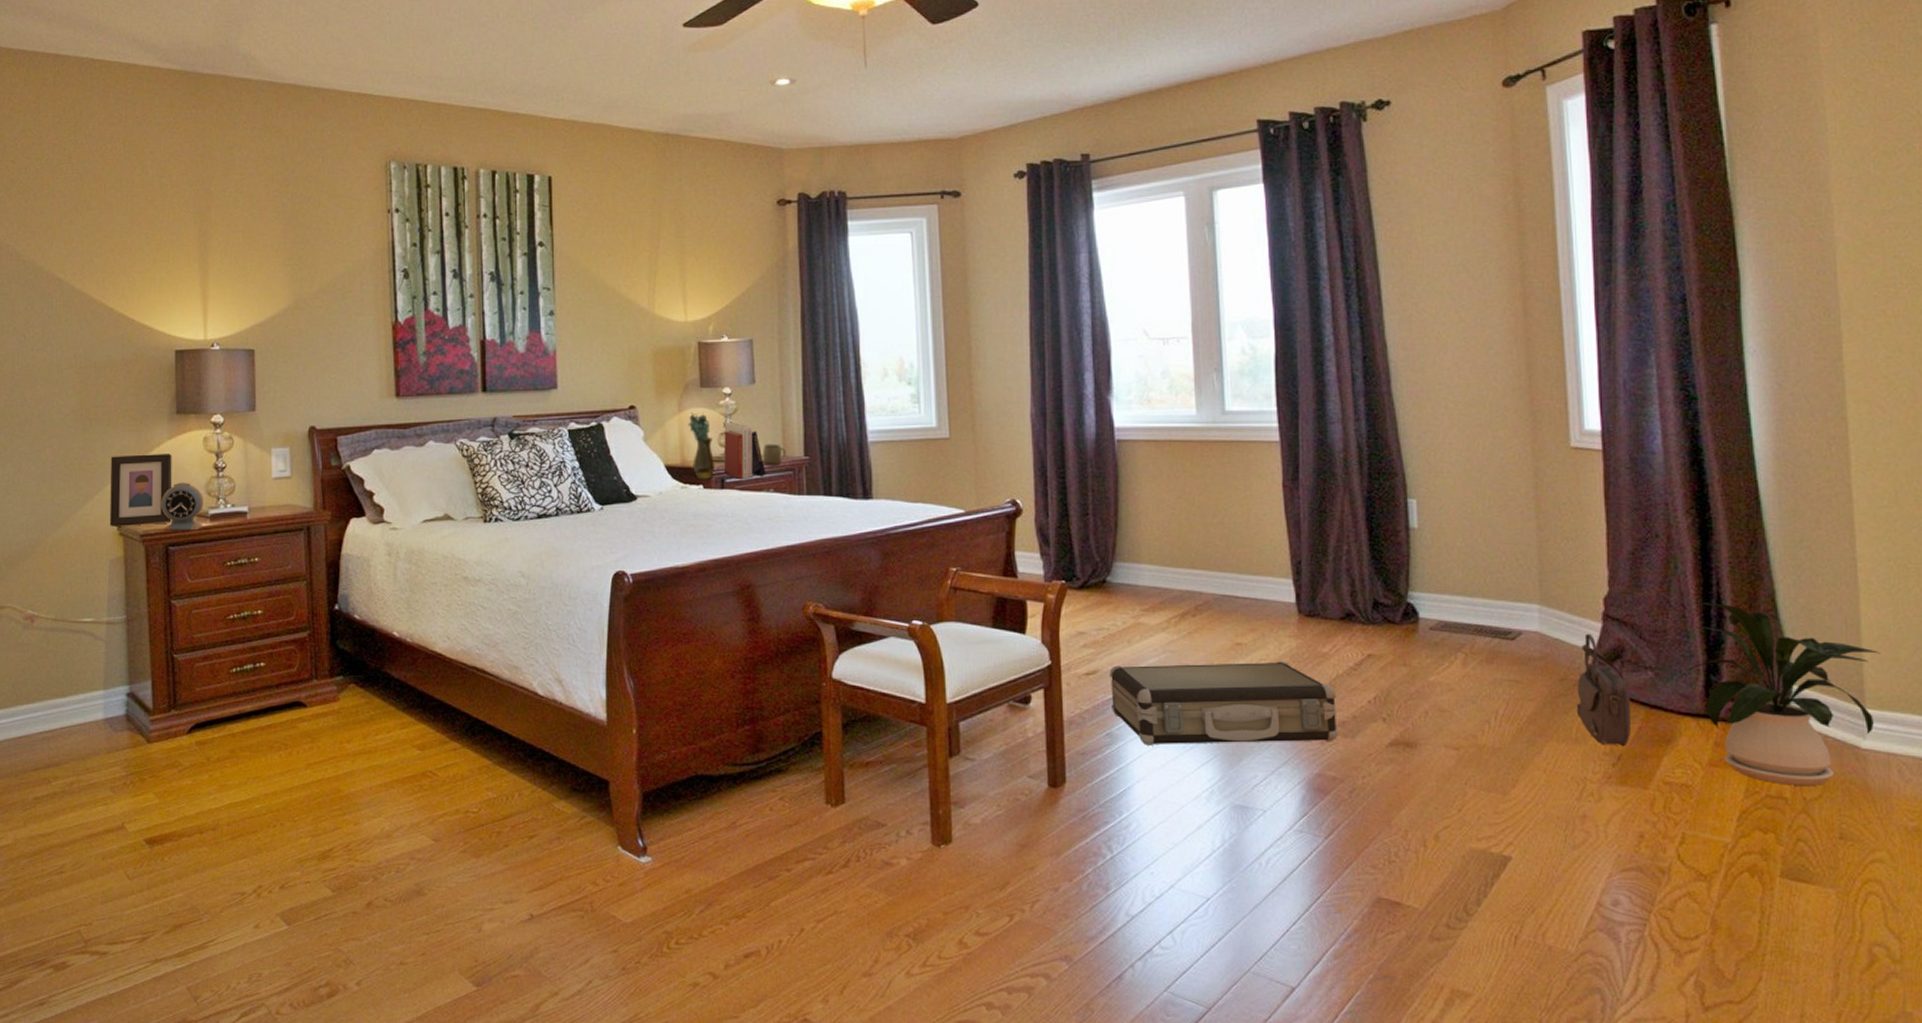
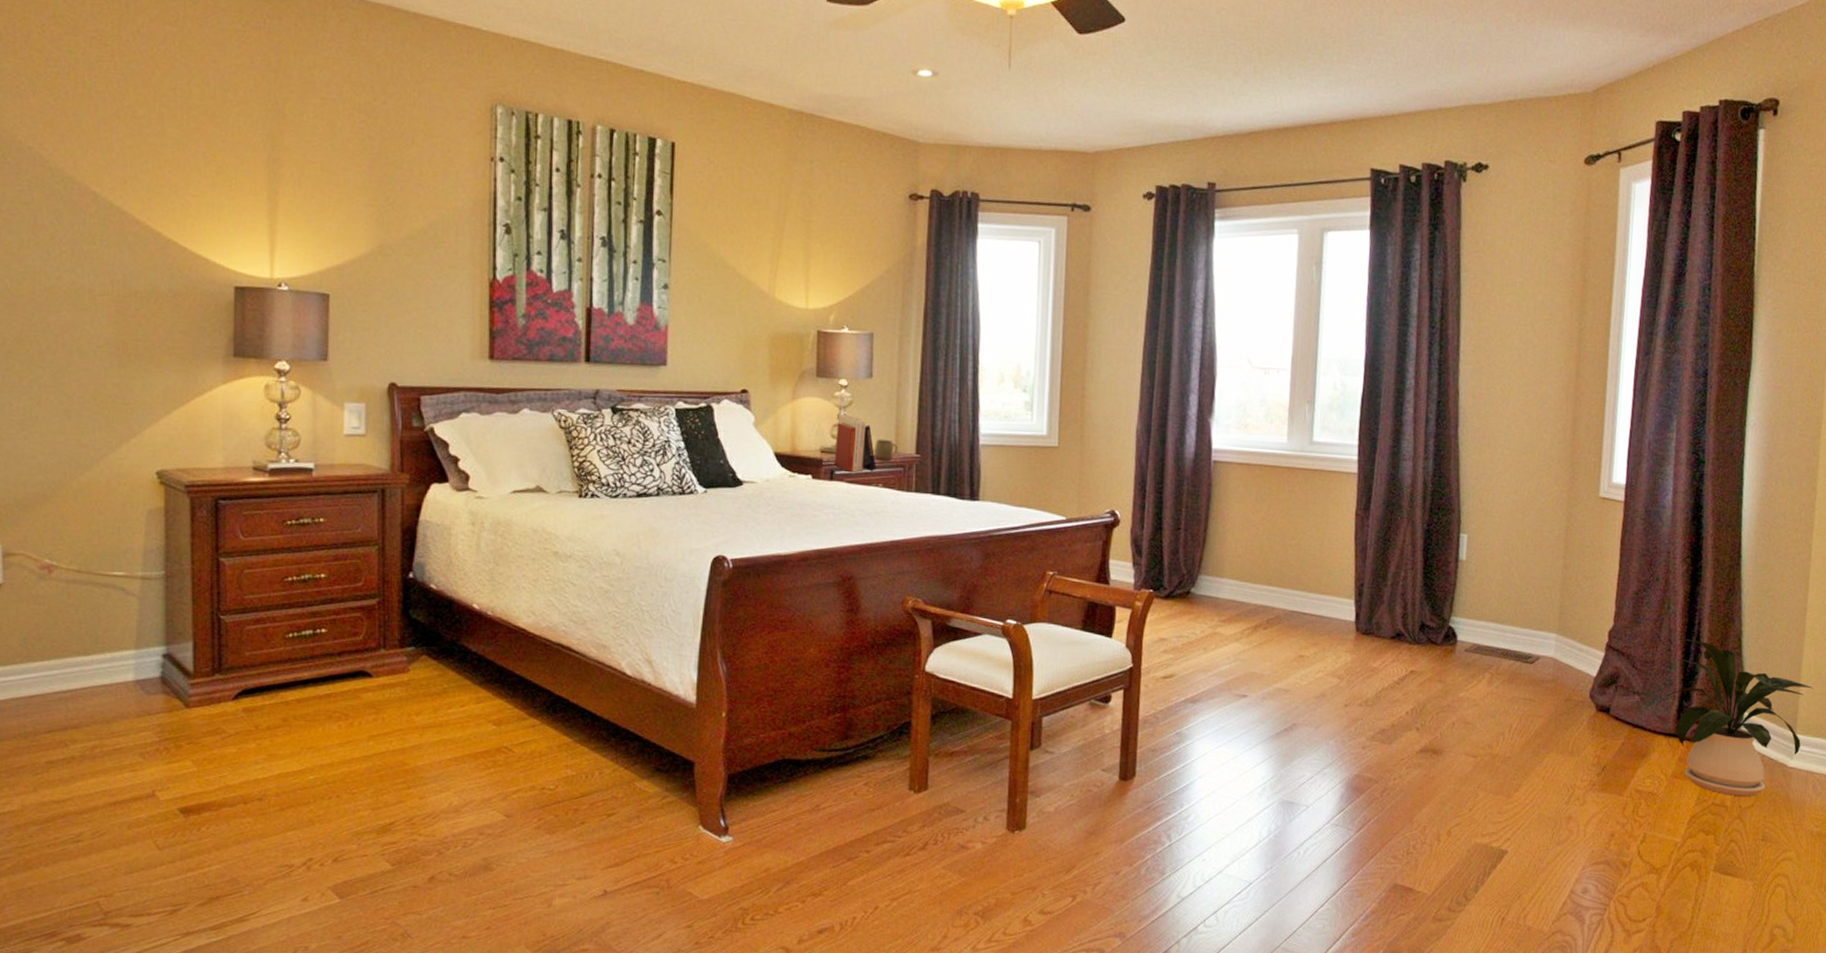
picture frame: present [109,454,172,526] -> none [148,397,226,475]
alarm clock: present [161,482,204,532] -> none [211,431,262,485]
vase: present [688,413,715,479] -> none [801,402,826,470]
briefcase: present [1109,661,1339,745] -> none [1183,671,1381,747]
handbag: present [1576,633,1632,747] -> none [1574,660,1619,759]

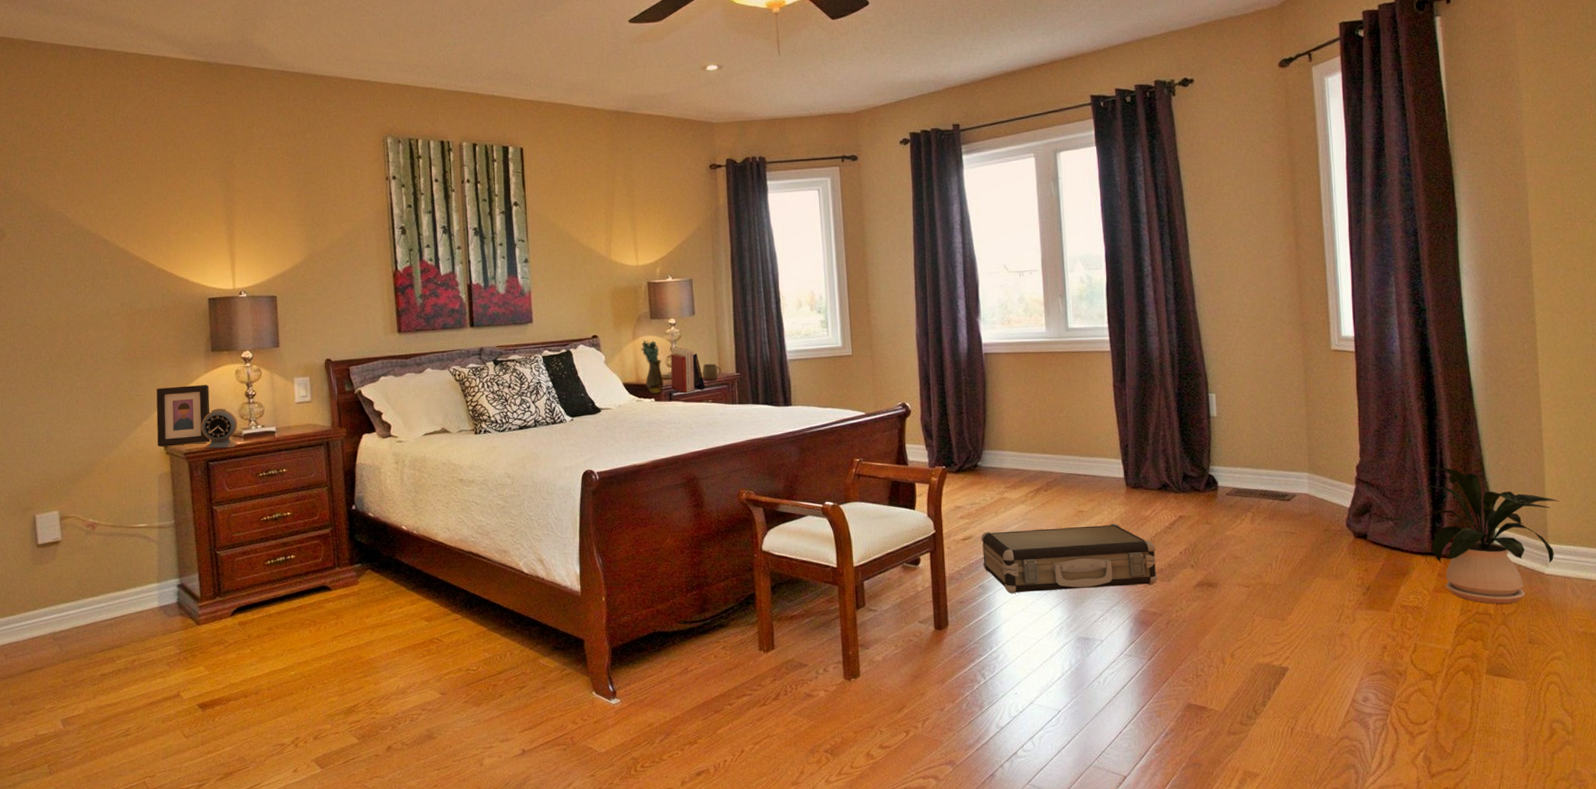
picture frame: none [148,397,226,475] -> present [156,385,211,447]
alarm clock: none [211,431,262,485] -> present [201,408,238,450]
vase: none [801,402,826,470] -> present [641,339,664,394]
briefcase: none [1183,671,1381,747] -> present [981,524,1158,594]

